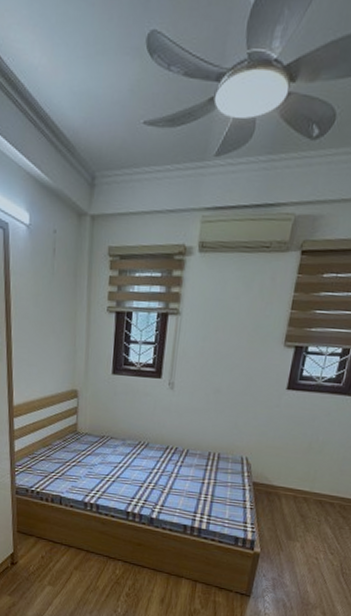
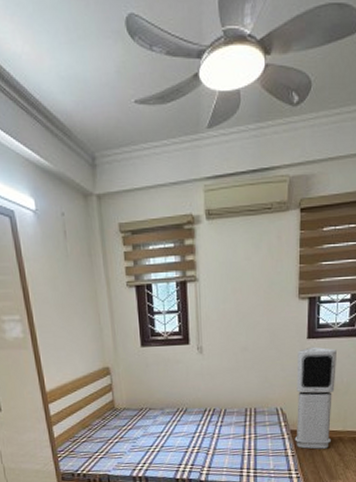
air purifier: none [255,398,317,507] -> present [294,346,336,449]

